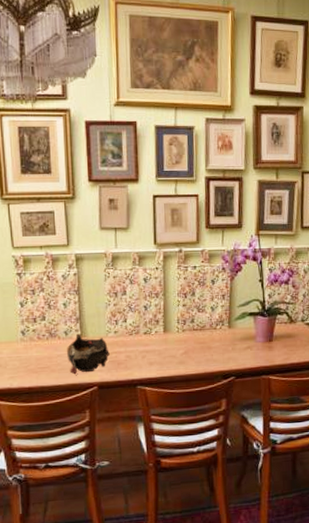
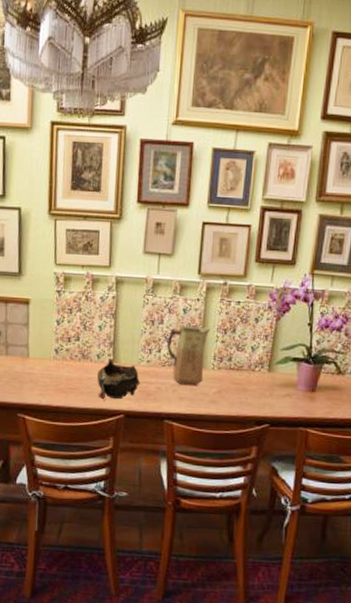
vase: none [131,293,171,350] -> present [166,325,211,385]

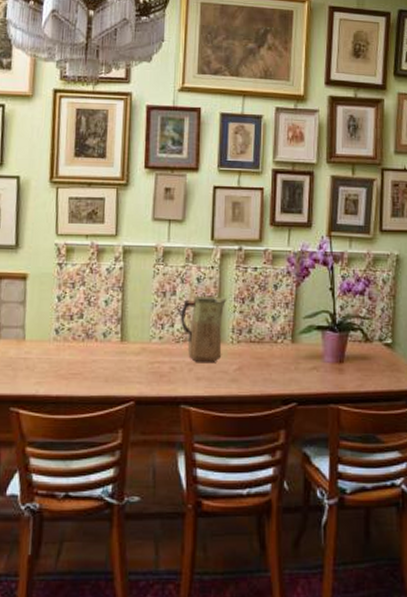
decorative bowl: present [97,358,140,400] -> none [103,336,152,385]

